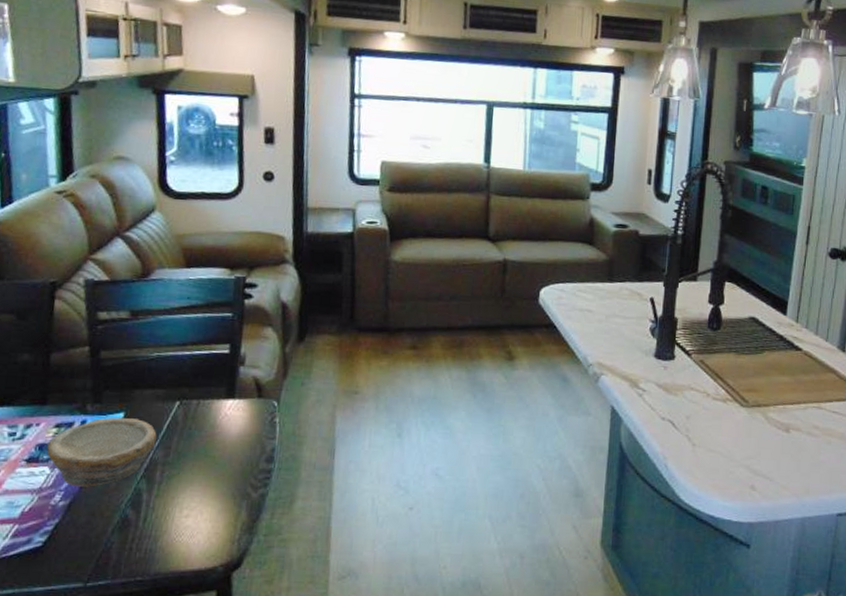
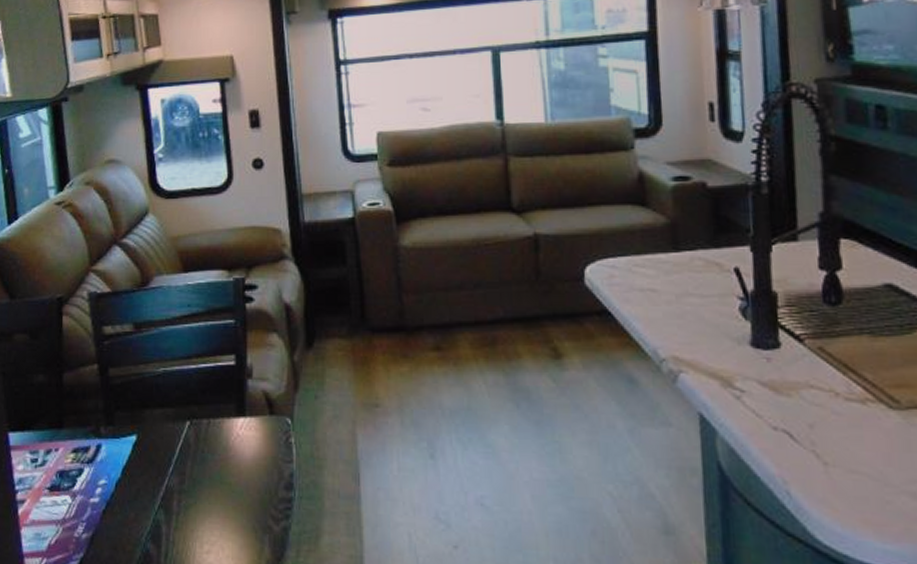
bowl: present [47,417,157,487] -> none [67,441,170,518]

